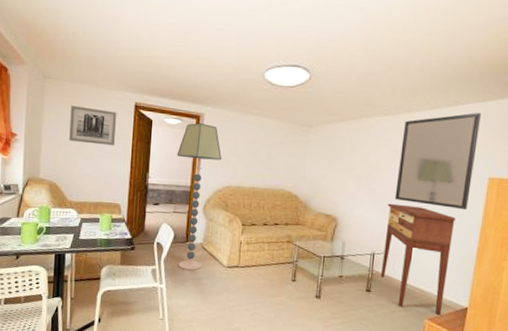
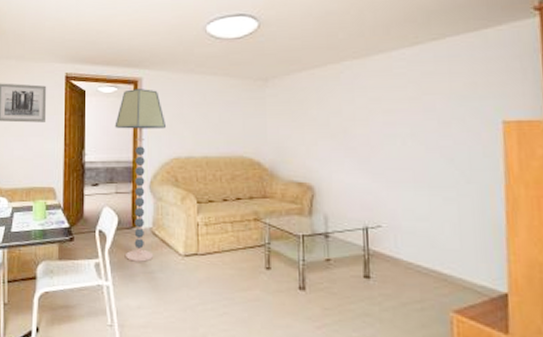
console table: present [380,203,456,316] -> none [374,163,472,307]
home mirror: present [394,113,481,210] -> none [380,44,482,165]

